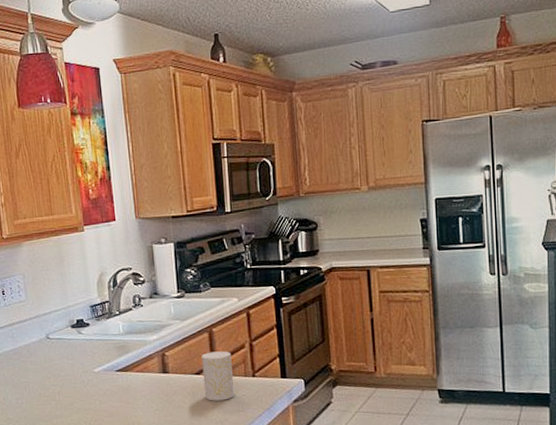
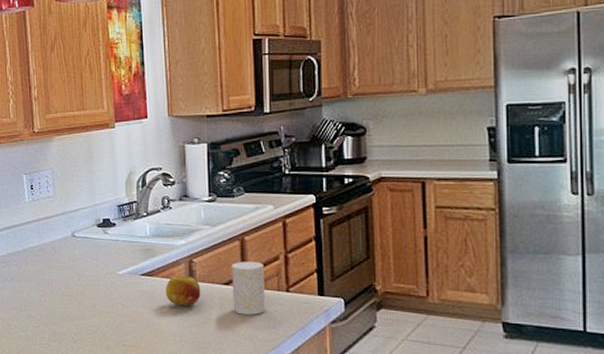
fruit: none [140,368,174,398] -> present [165,275,201,306]

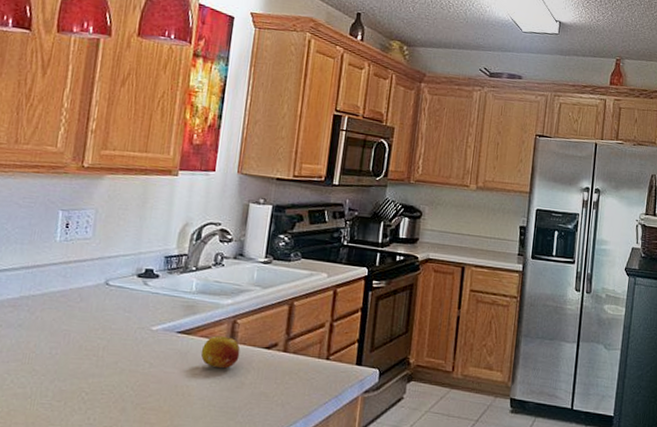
cup: present [231,261,266,315] -> none [270,326,309,381]

